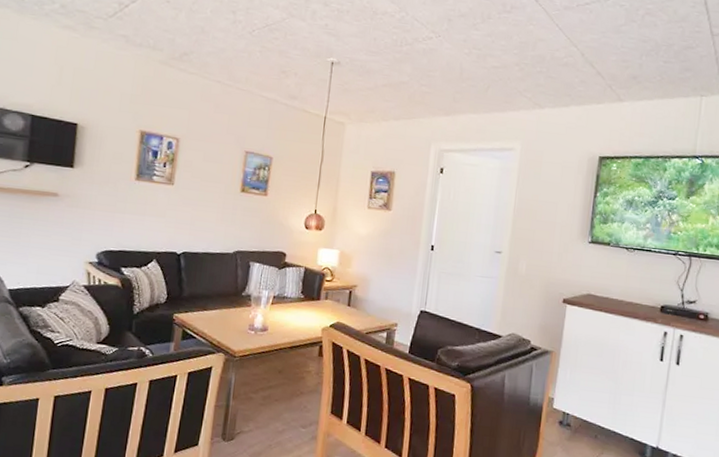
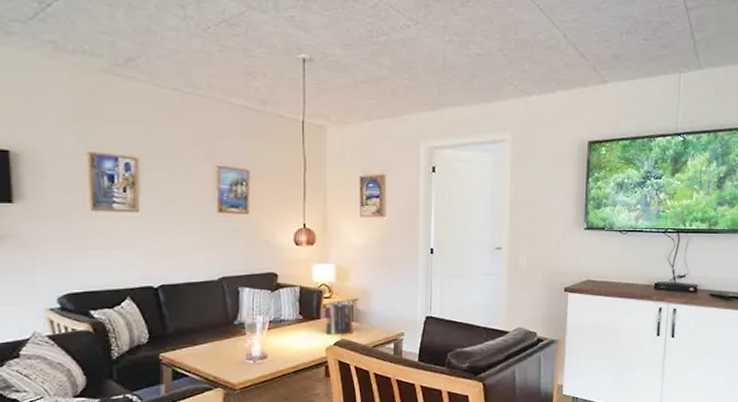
books: none [323,285,352,319] -> present [325,299,353,335]

